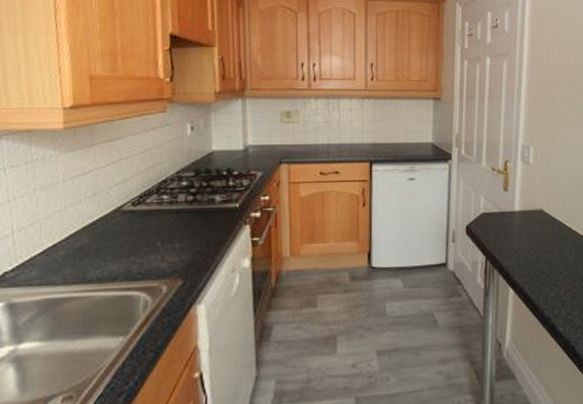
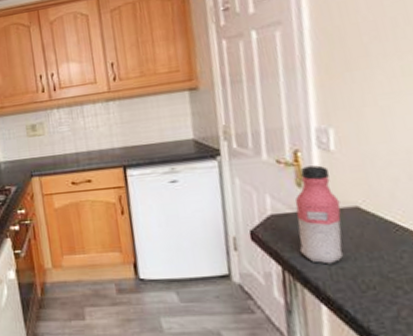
water bottle: none [499,175,531,255] -> present [294,165,344,265]

